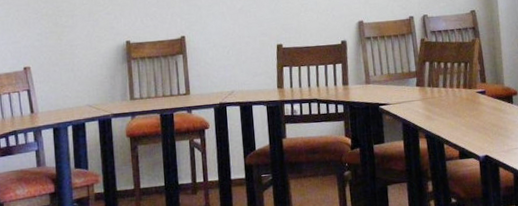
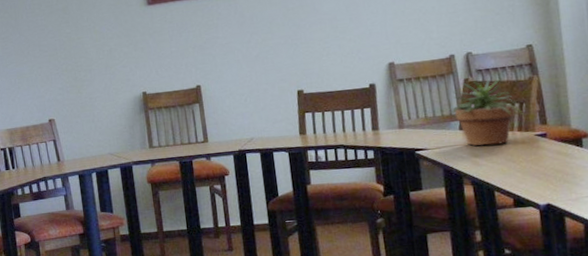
potted plant: none [407,38,468,102] -> present [448,77,524,147]

